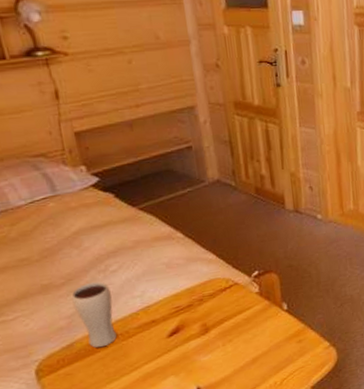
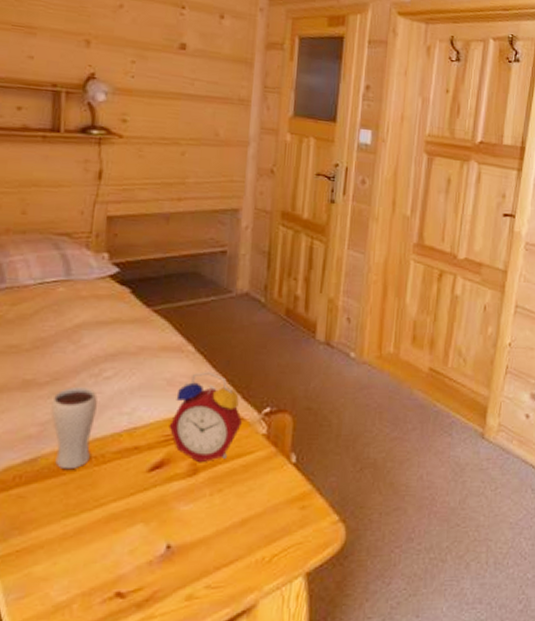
alarm clock: none [176,251,237,324] -> present [169,372,242,463]

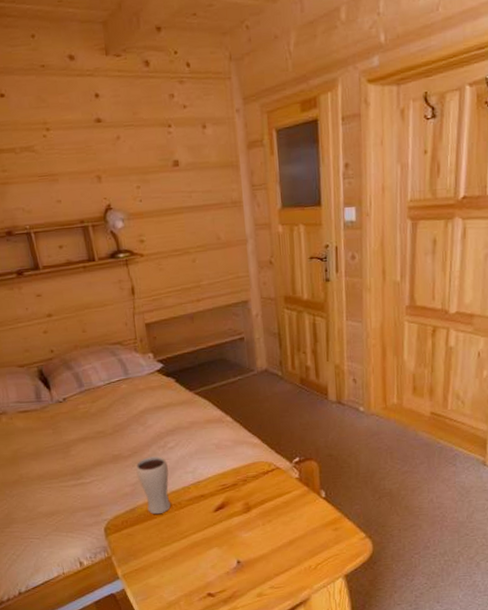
alarm clock: present [169,372,242,463] -> none [223,435,278,503]

